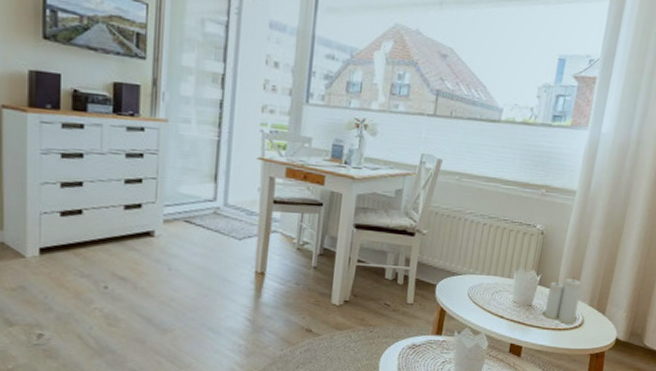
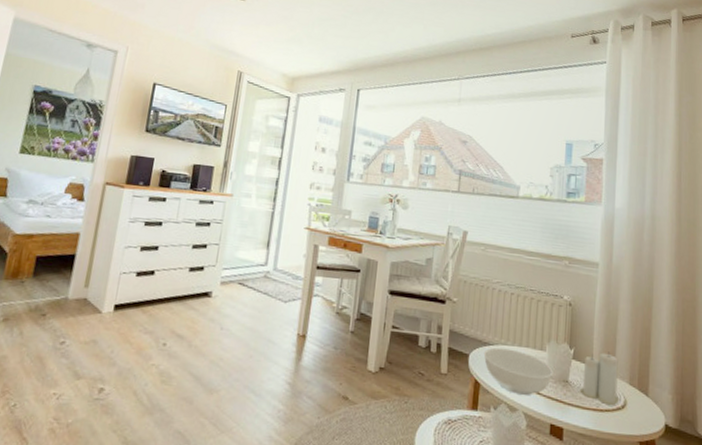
bowl: none [451,277,519,321] -> present [483,347,553,396]

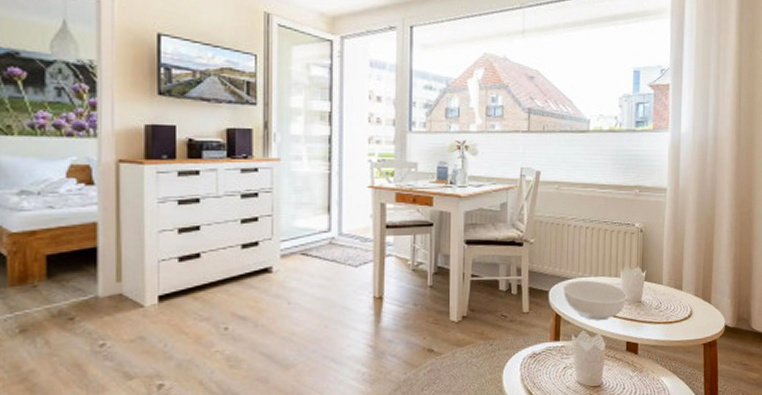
candle: present [579,352,620,406] -> none [651,269,686,317]

